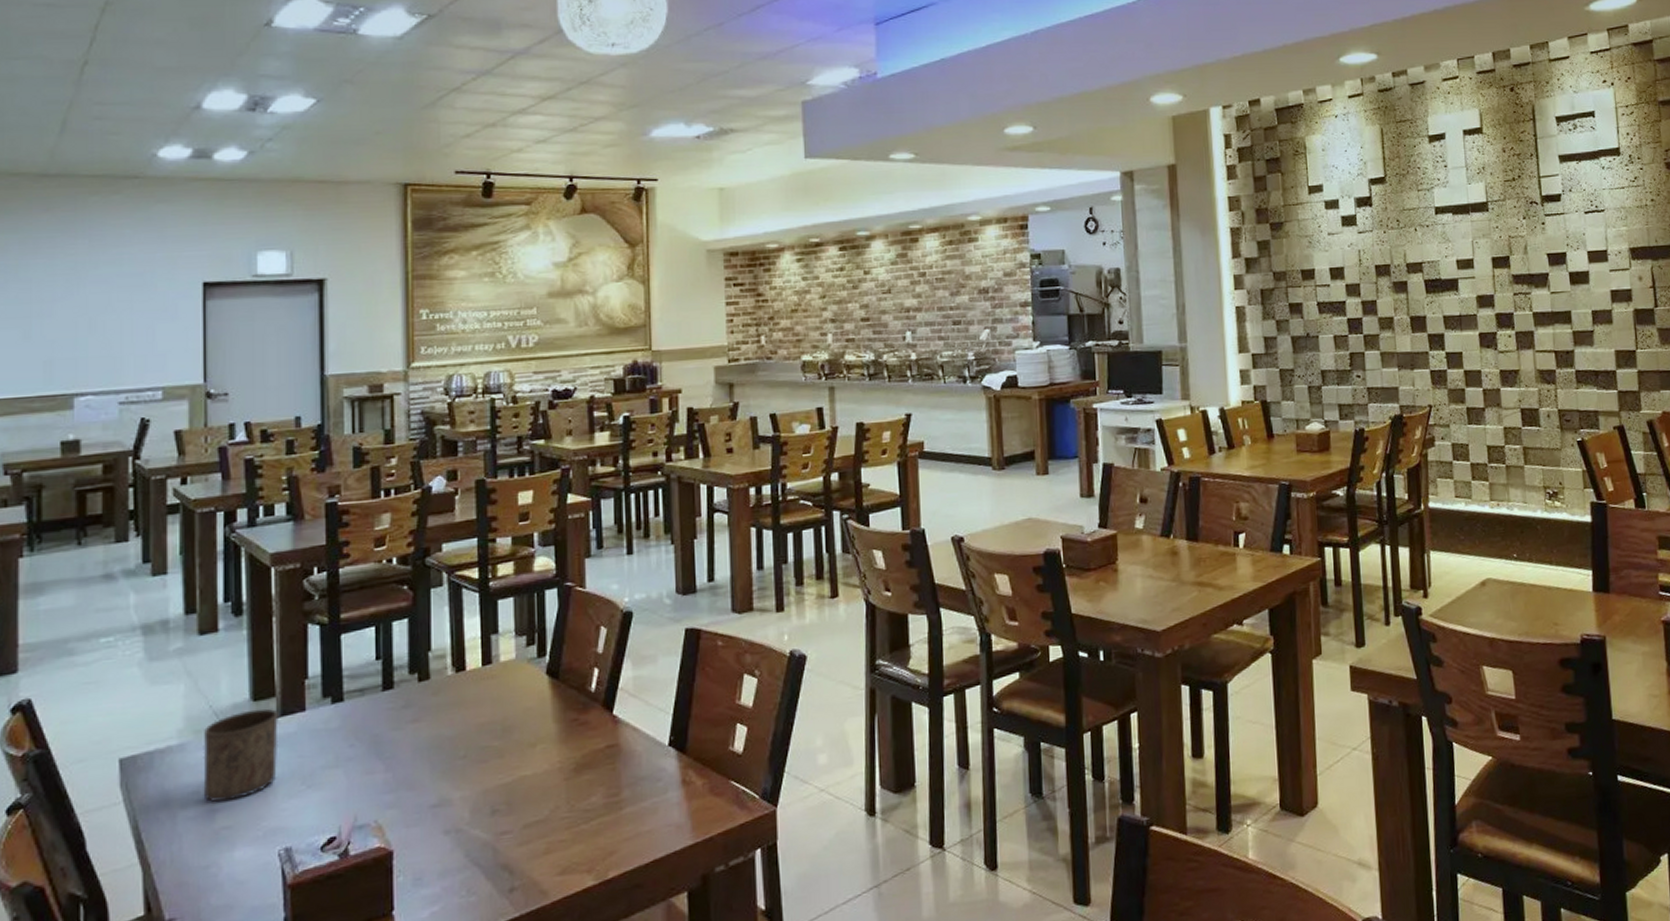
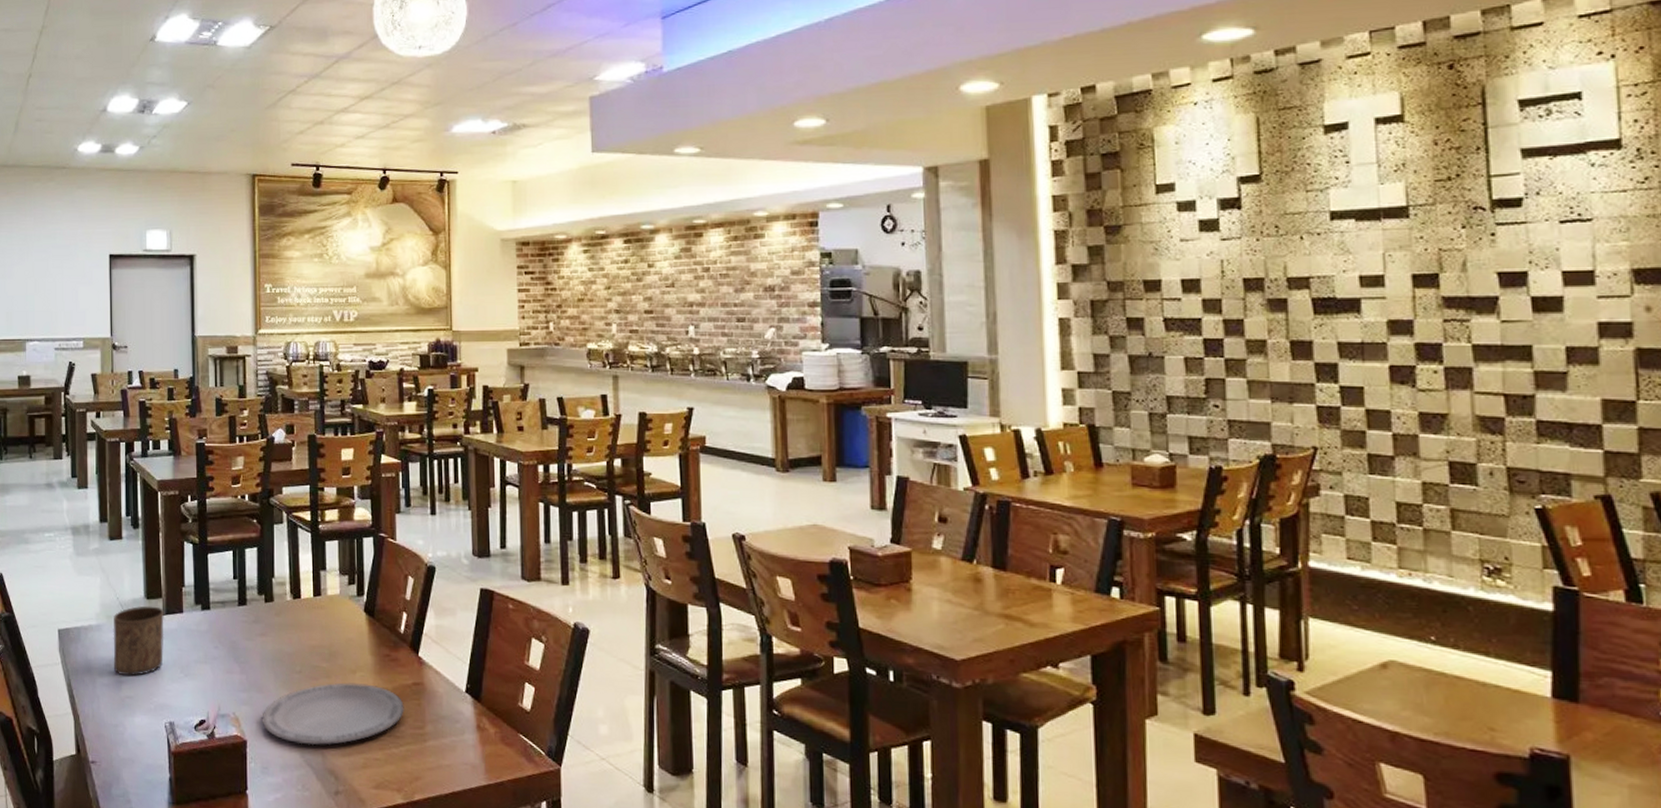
plate: none [413,756,596,842] -> present [262,682,404,746]

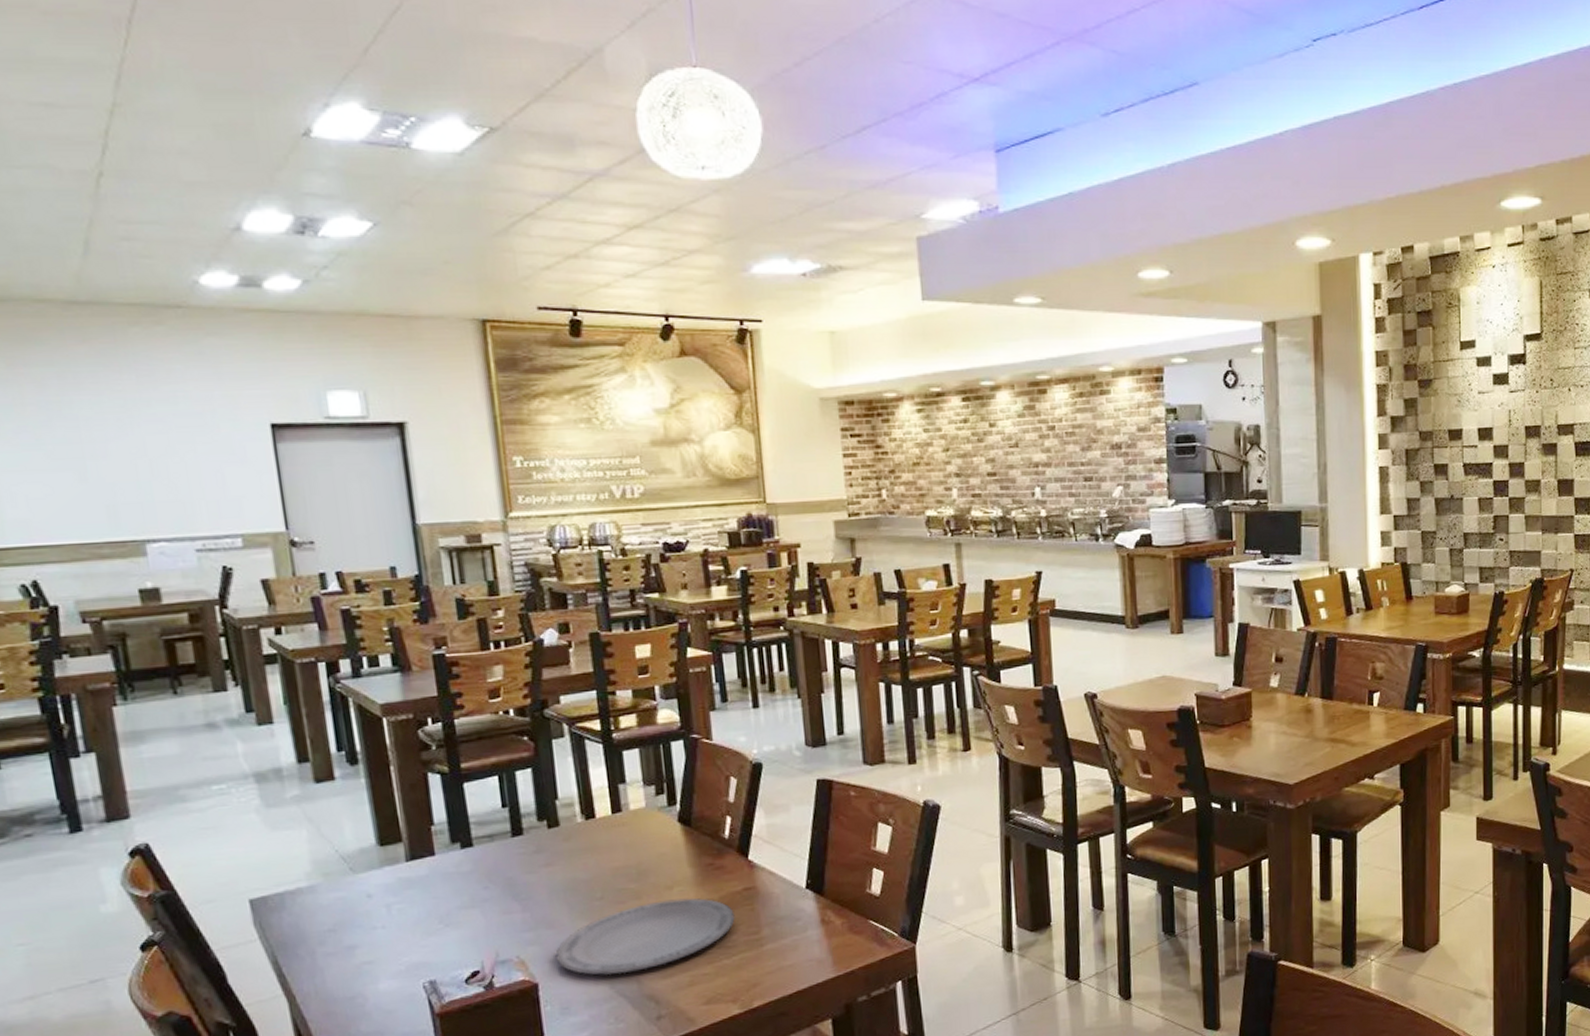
cup: present [113,606,165,676] -> none [333,853,413,939]

